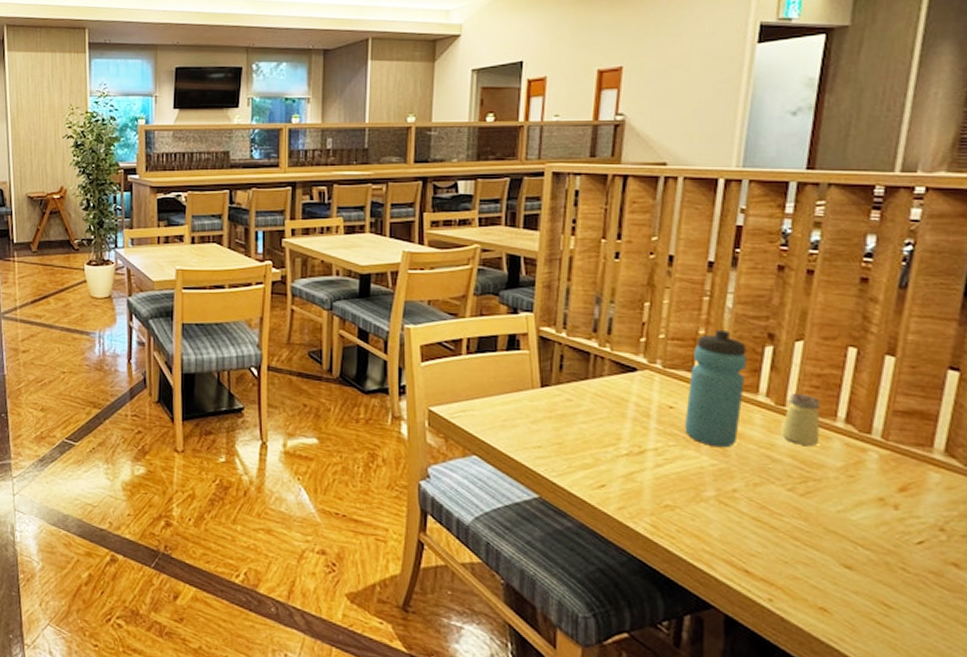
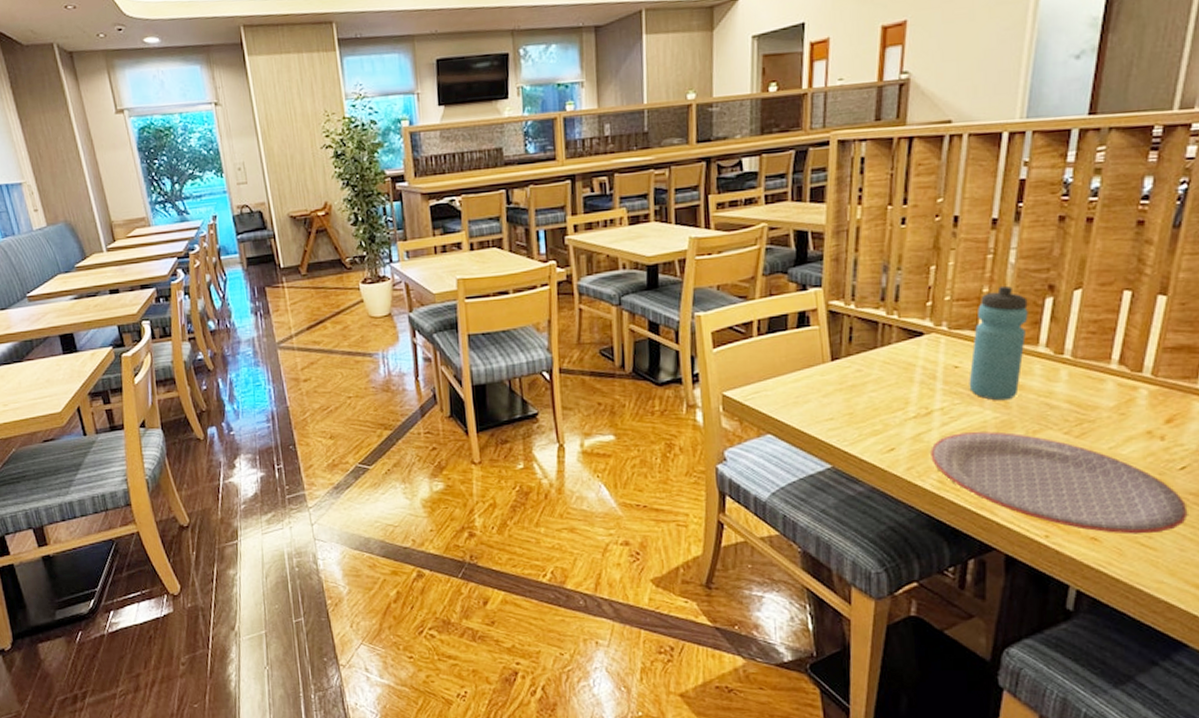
plate: none [643,476,928,612] -> present [930,431,1188,534]
saltshaker: present [781,394,821,446] -> none [1059,341,1096,390]

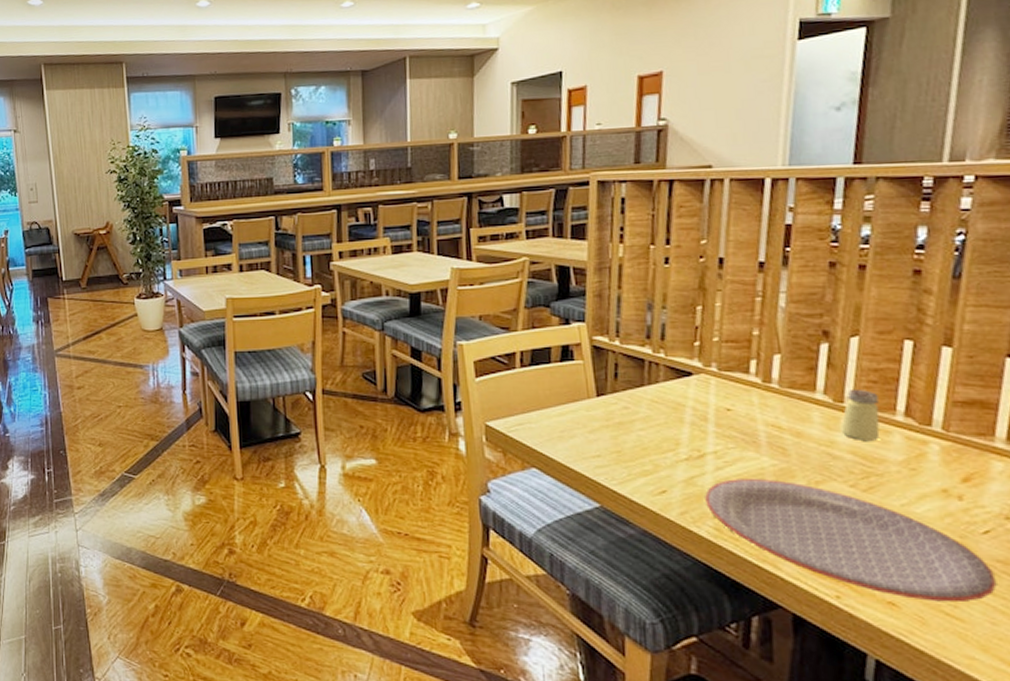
water bottle: present [969,285,1028,401] -> none [742,329,803,448]
saltshaker: none [1059,341,1096,390] -> present [840,390,880,440]

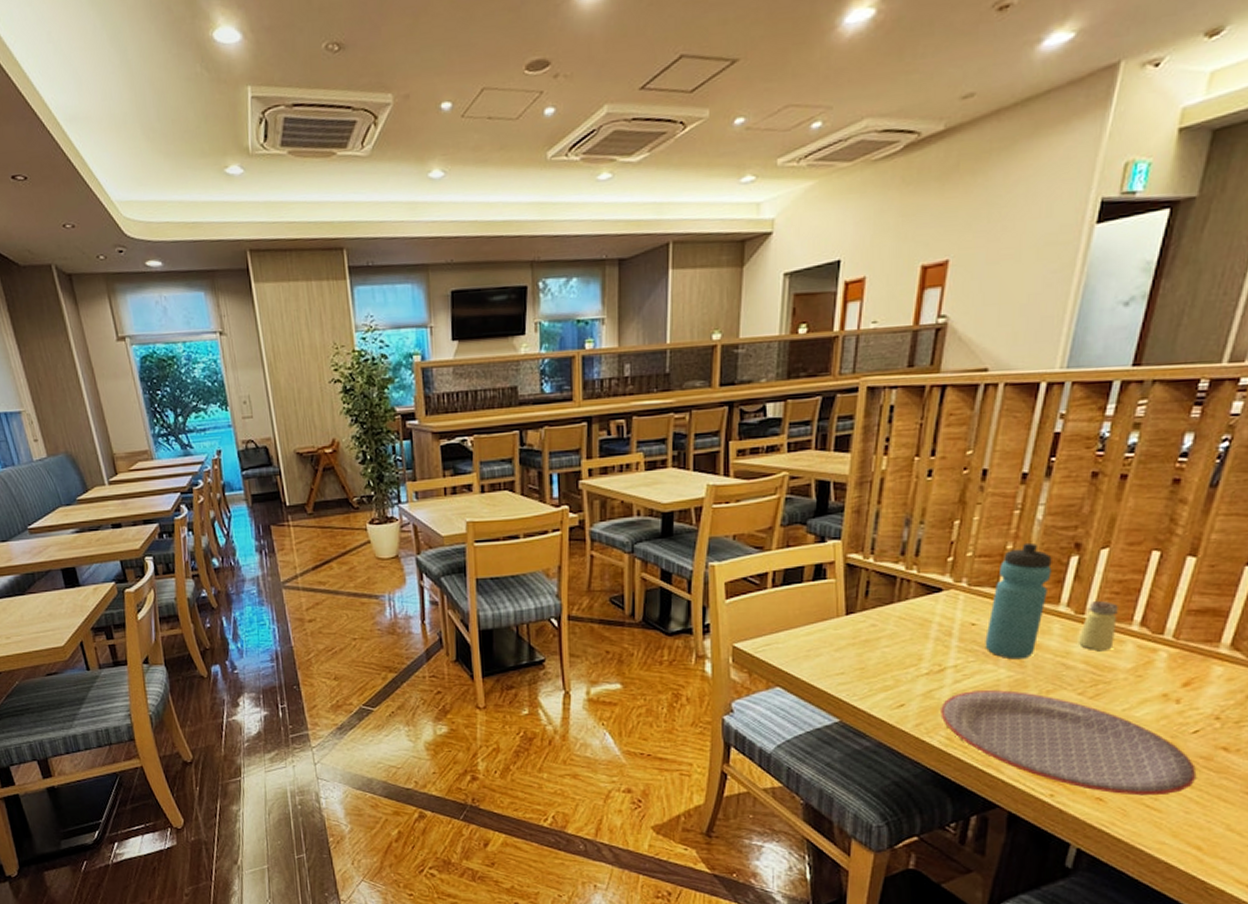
water bottle: none [742,329,803,448] -> present [985,542,1052,660]

